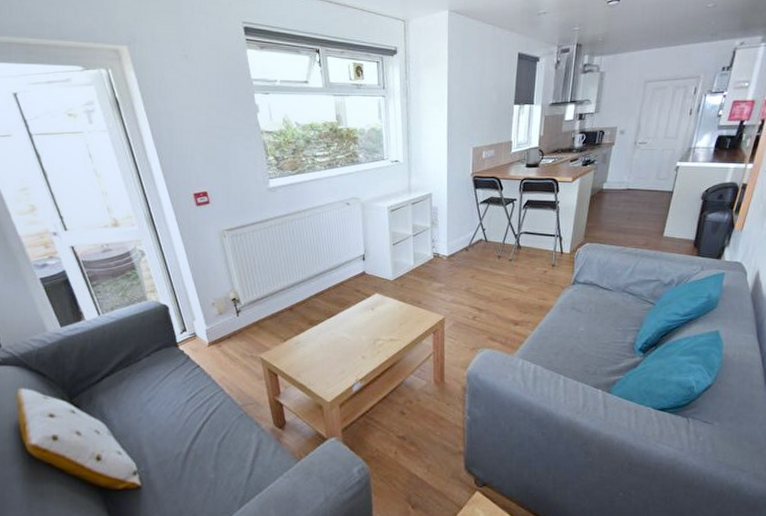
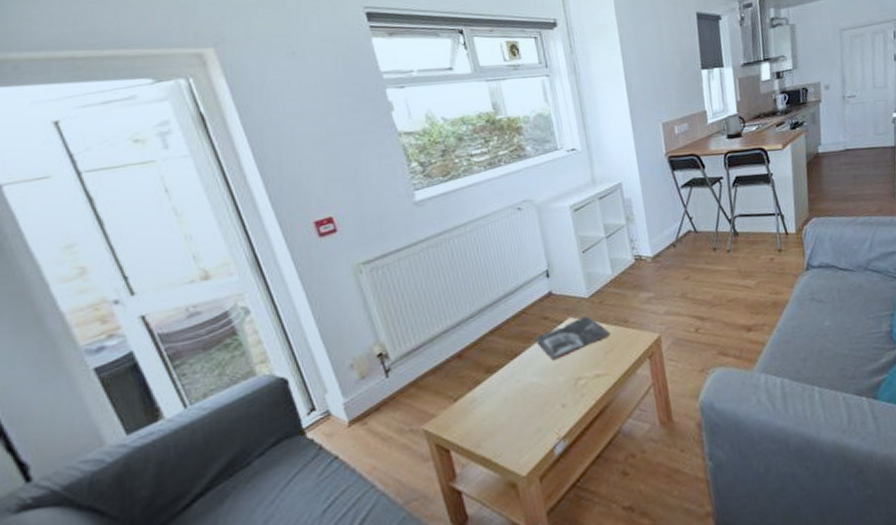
magazine: none [348,294,407,324] -> present [535,315,611,361]

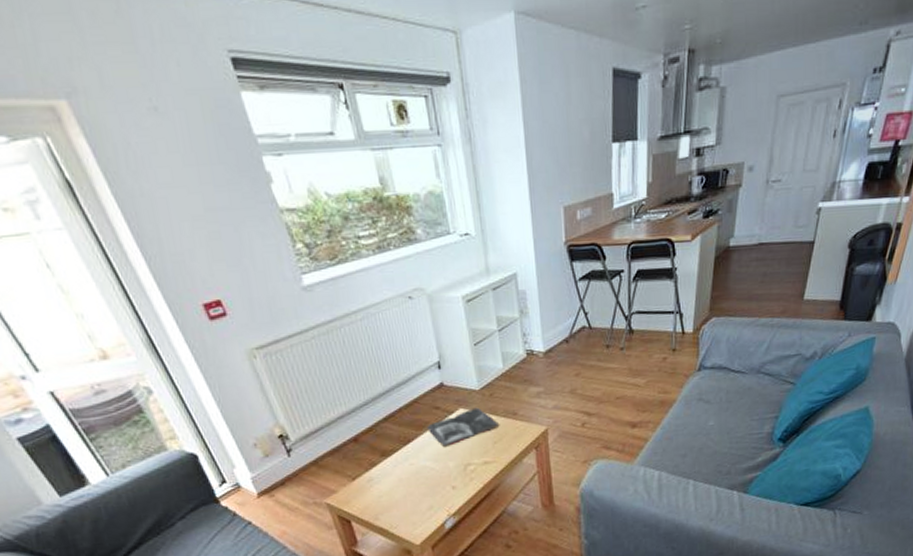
kettle: present [723,114,746,139] -> none [631,198,655,227]

